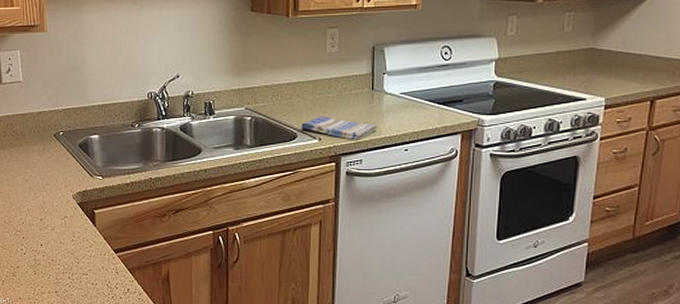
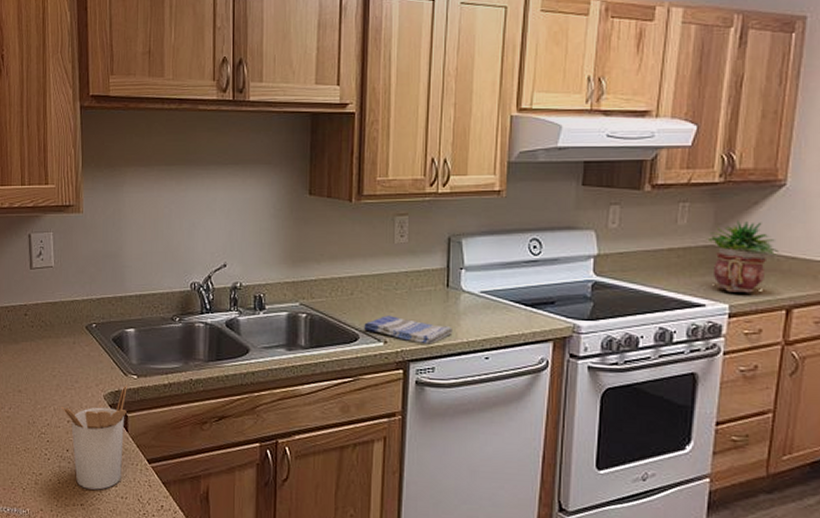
utensil holder: none [35,185,94,278] -> present [62,384,127,490]
potted plant: none [588,26,645,87] -> present [707,220,779,293]

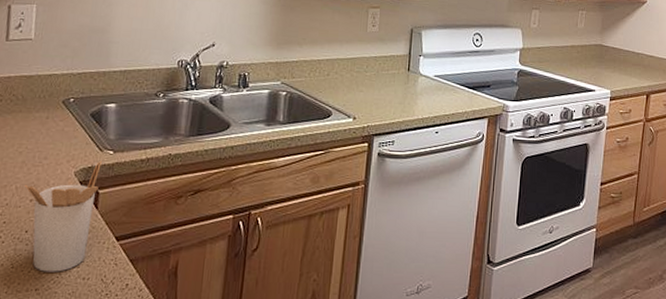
dish towel: present [364,315,453,345] -> none [337,94,411,121]
potted plant: present [707,220,779,293] -> none [597,26,642,82]

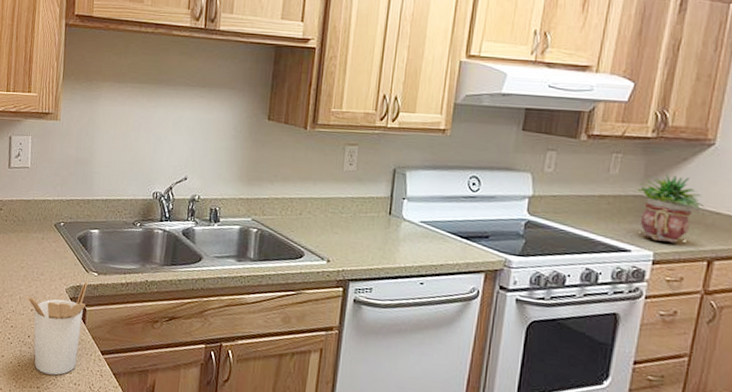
potted plant: none [597,26,642,82] -> present [637,174,704,243]

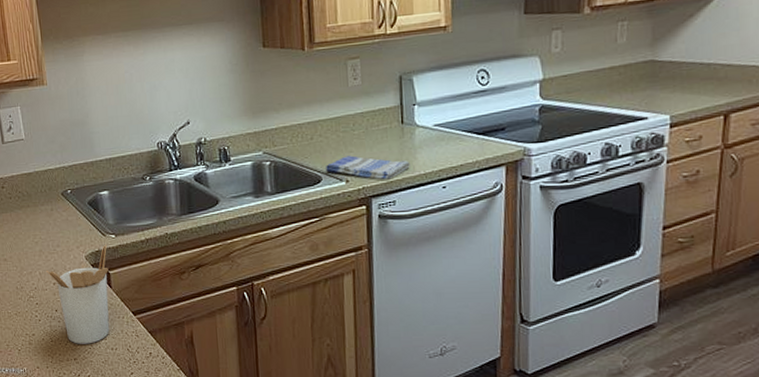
dish towel: none [309,236,392,267] -> present [326,155,410,180]
potted plant: present [637,174,704,243] -> none [646,33,715,104]

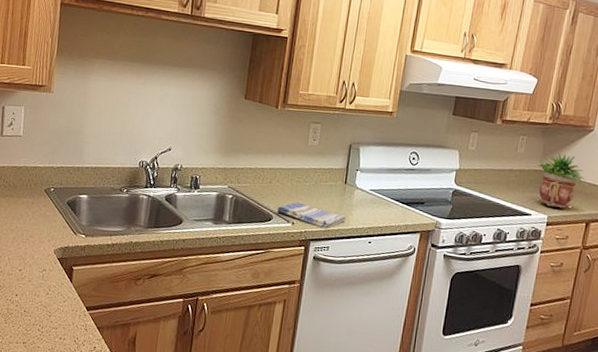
utensil holder: present [46,244,110,344] -> none [15,242,76,331]
potted plant: none [646,33,715,104] -> present [537,153,585,208]

